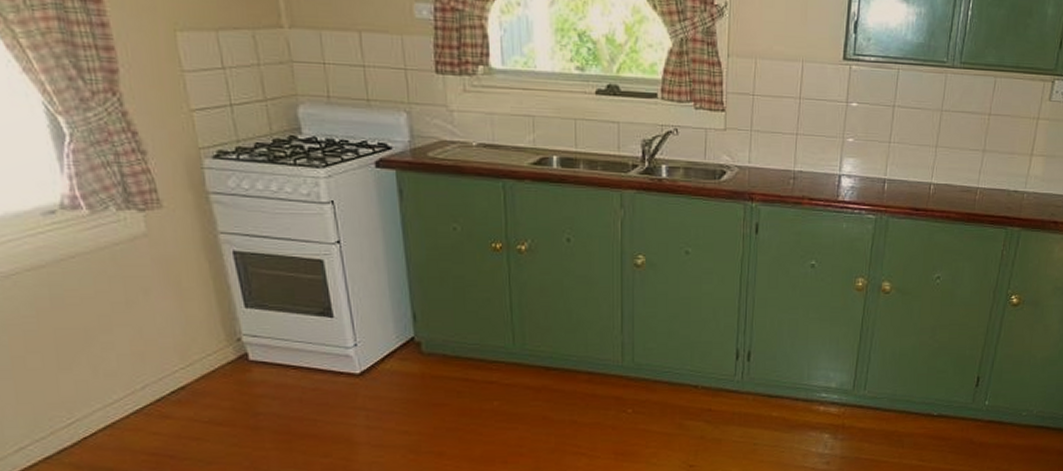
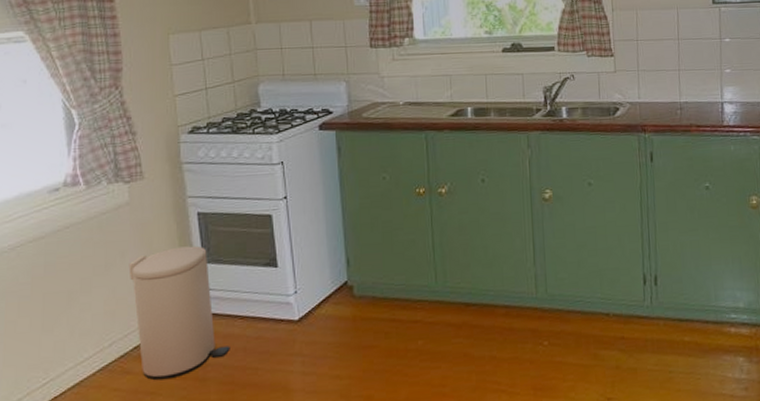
pedal bin: none [154,288,284,427] -> present [128,245,230,380]

